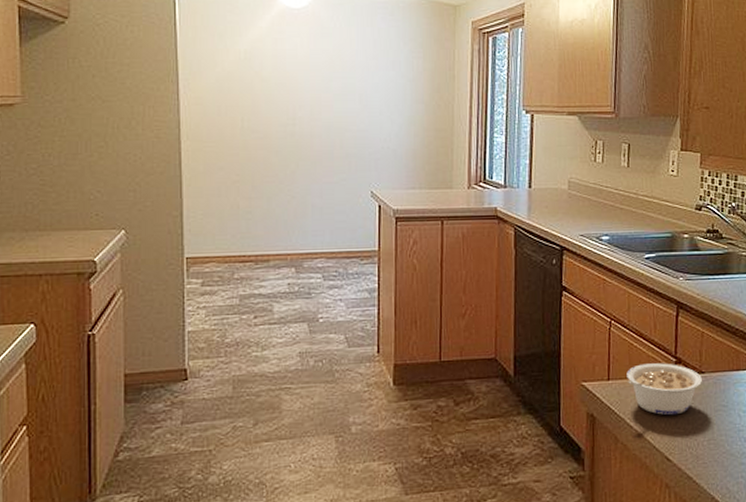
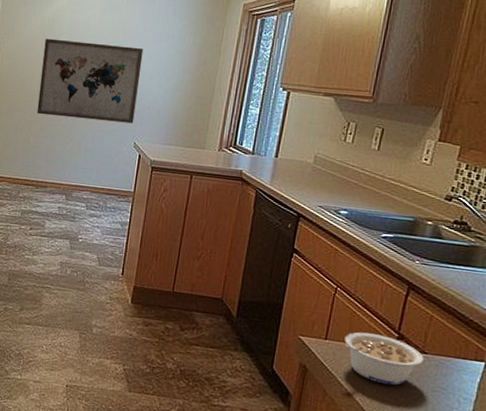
wall art: none [244,75,368,171] -> present [36,38,144,124]

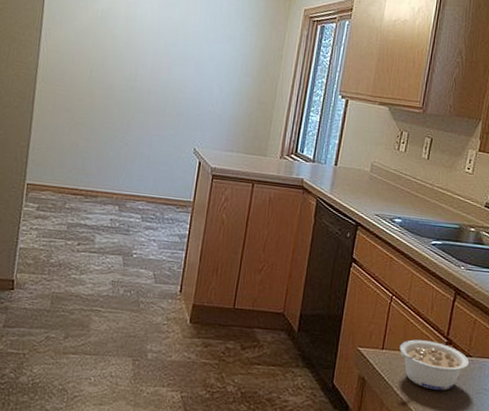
wall art: present [36,38,144,124] -> none [87,31,205,128]

